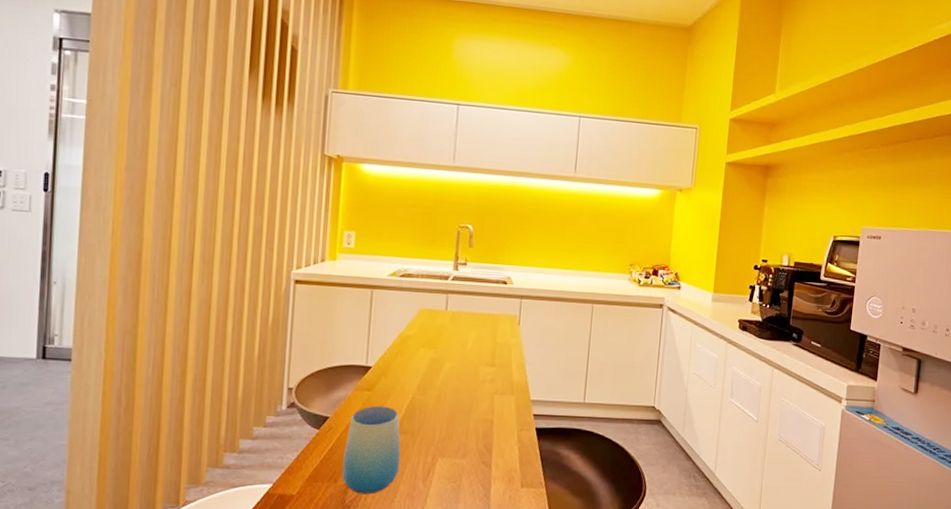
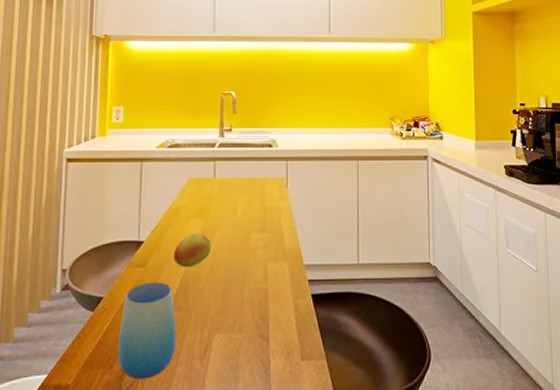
fruit: none [401,362,440,395] -> present [173,233,212,268]

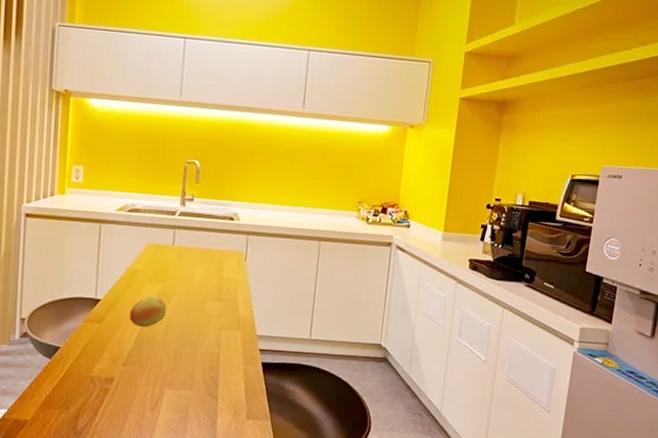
cup: present [118,282,177,379] -> none [73,337,130,422]

